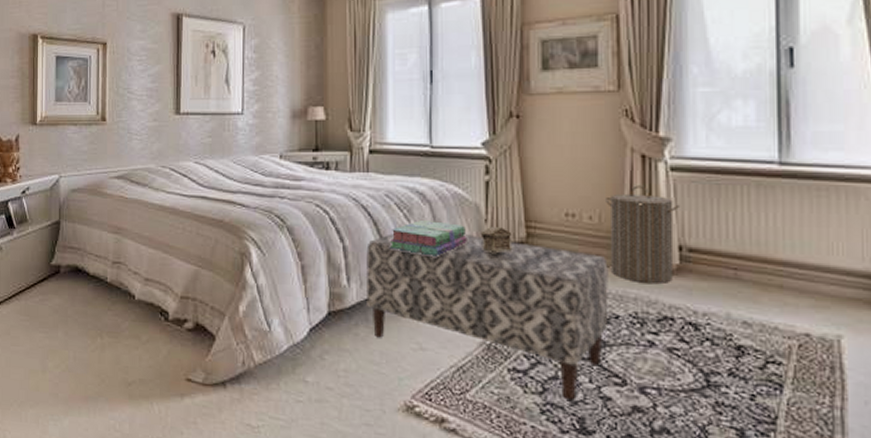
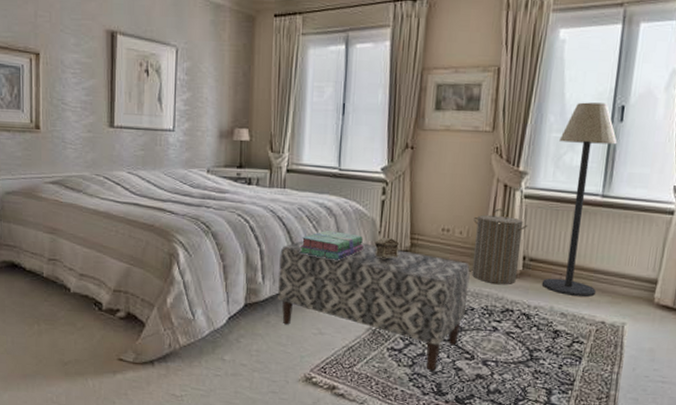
floor lamp: none [709,46,790,300] -> present [541,102,618,297]

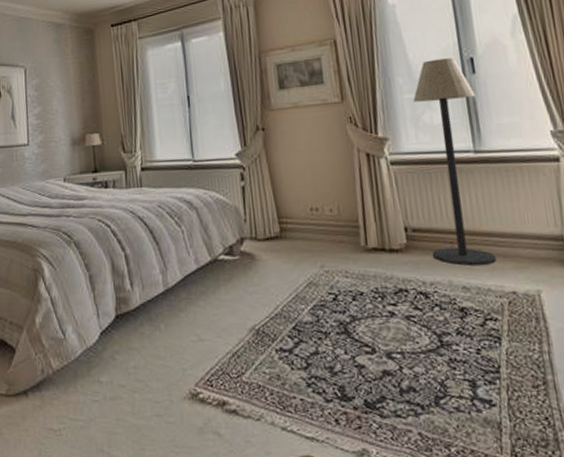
bench: present [278,241,470,371] -> none [145,234,355,372]
stack of books: present [299,230,364,260] -> none [164,224,231,256]
decorative box: present [374,237,400,258] -> none [241,224,270,248]
laundry hamper: present [471,208,528,284] -> none [341,179,403,262]

